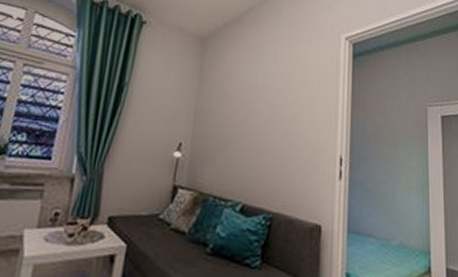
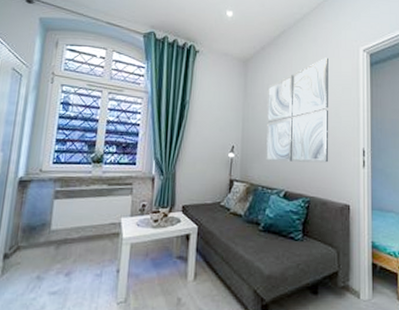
wall art: none [221,43,304,171] -> present [266,57,329,163]

